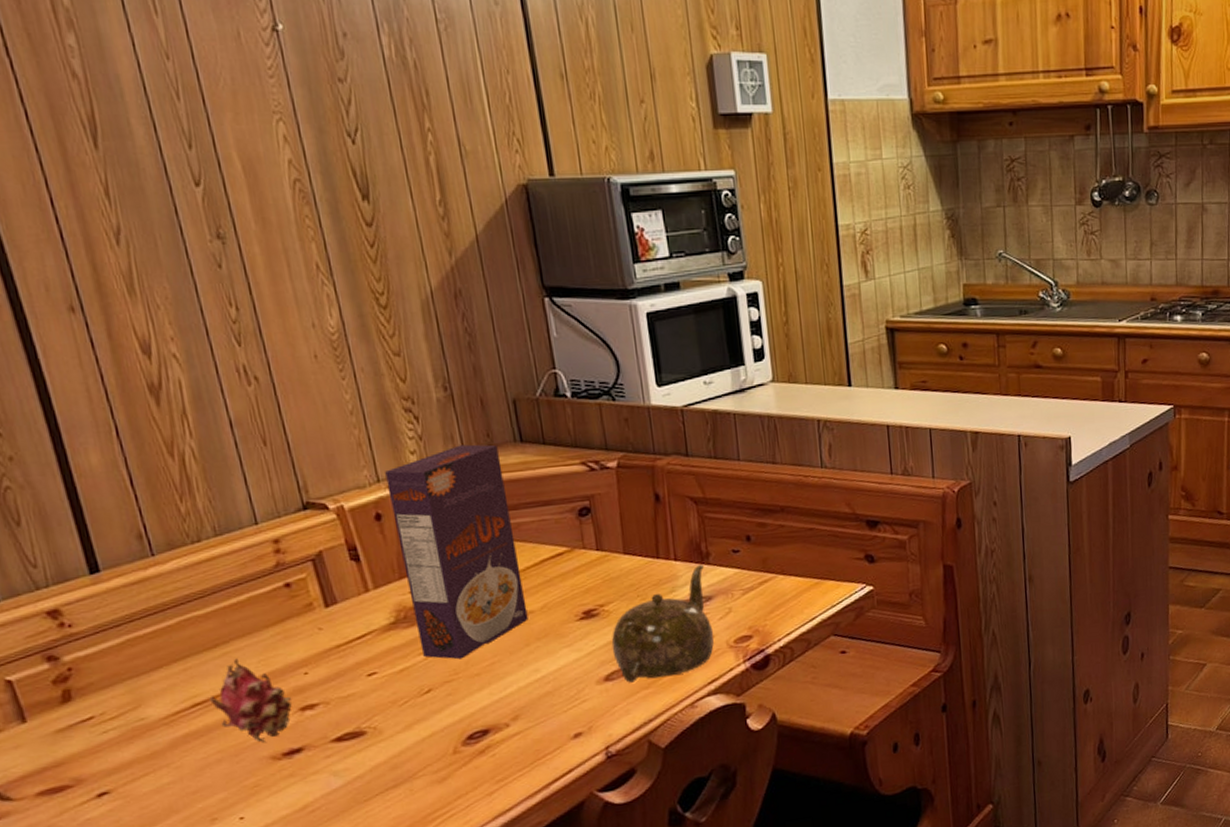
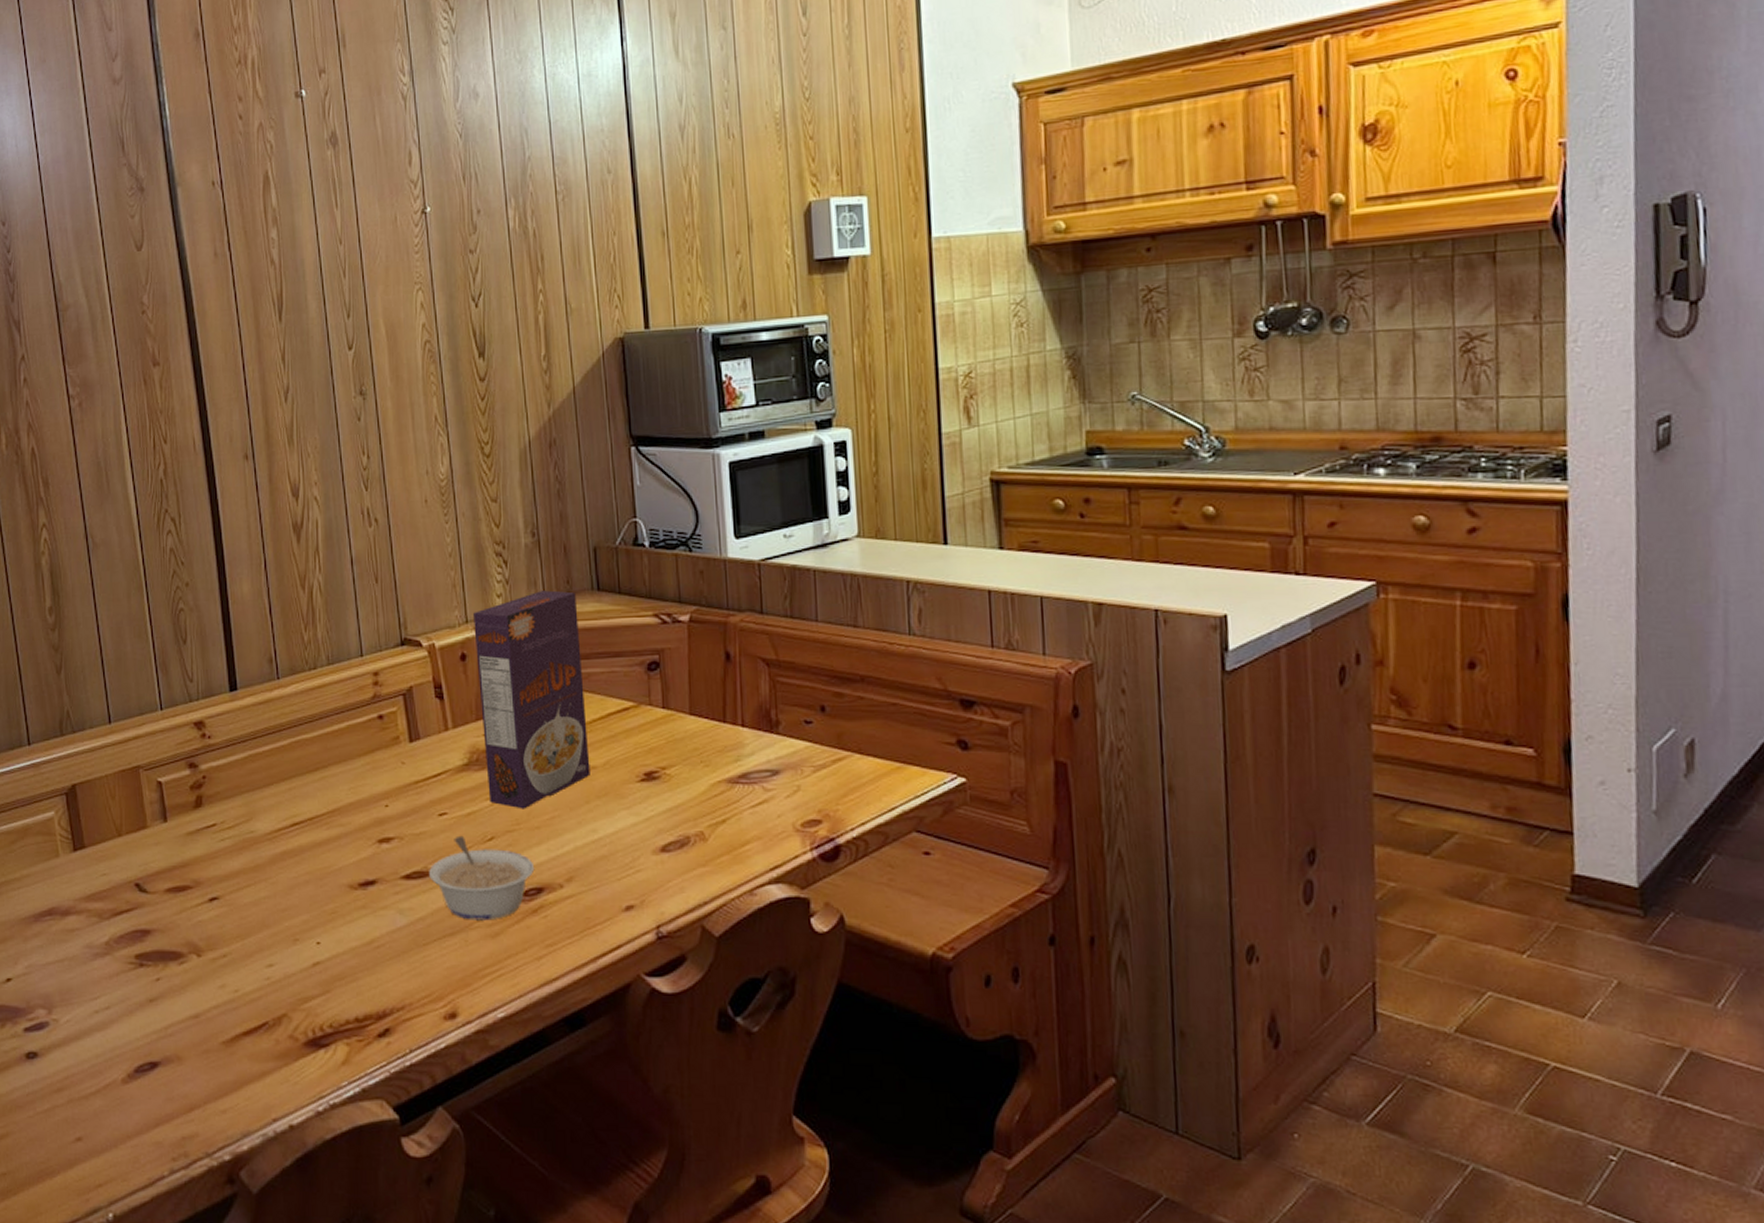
fruit: present [209,658,292,742] -> none [306,783,373,869]
legume: none [362,692,478,771] -> present [429,835,535,921]
teapot: present [611,564,714,683] -> none [670,733,779,857]

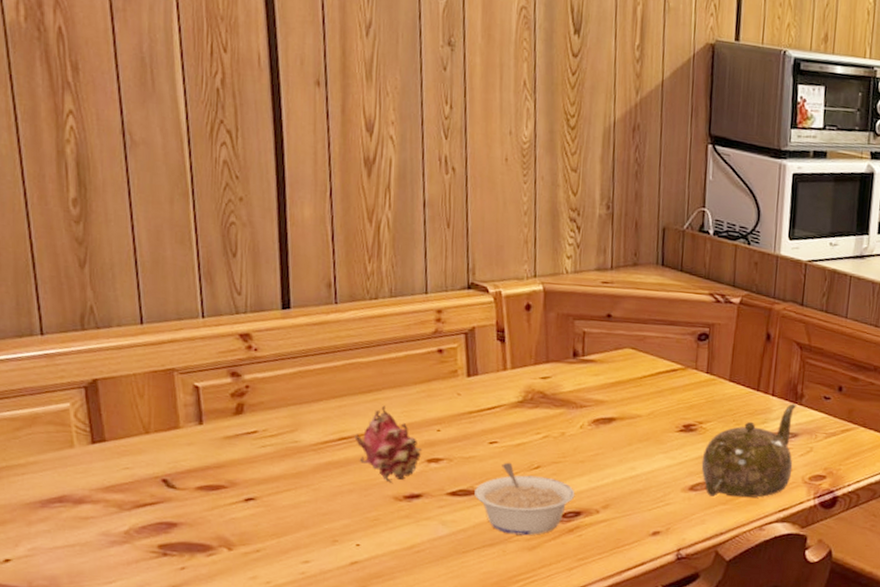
fruit: none [306,783,373,869] -> present [354,405,423,483]
cereal box: present [473,590,590,809] -> none [539,258,642,445]
teapot: none [670,733,779,857] -> present [701,403,796,498]

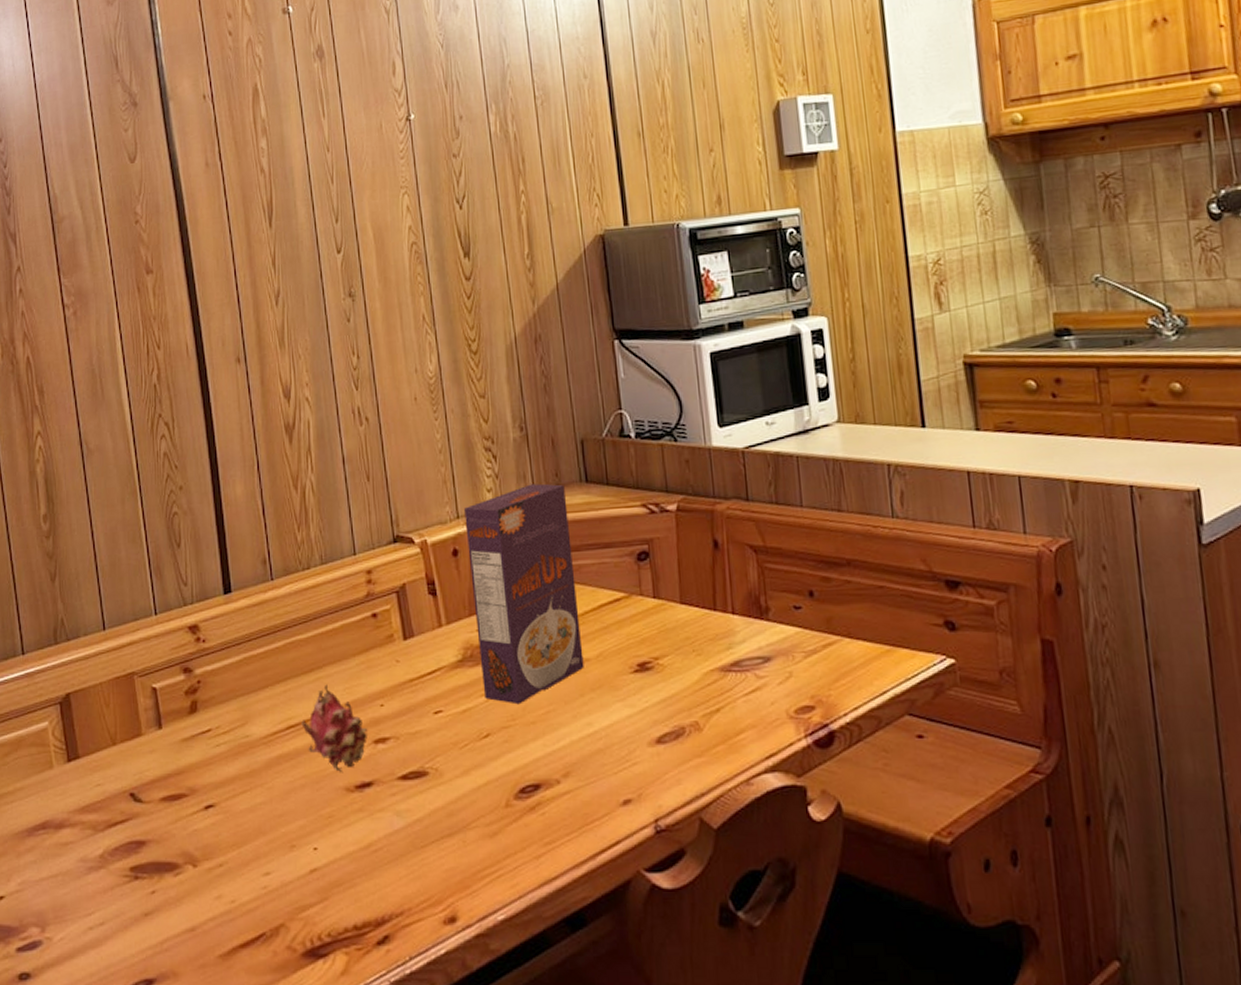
legume: present [474,462,575,536] -> none [425,733,531,820]
cereal box: none [539,258,642,445] -> present [464,483,584,705]
teapot: present [701,403,796,498] -> none [665,620,773,748]

